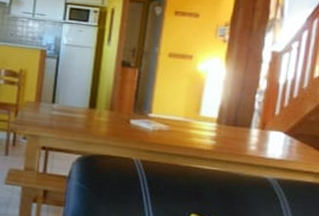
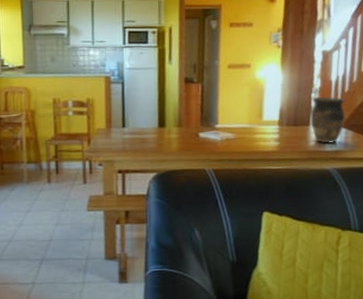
vase: none [252,98,293,151] -> present [310,96,346,144]

